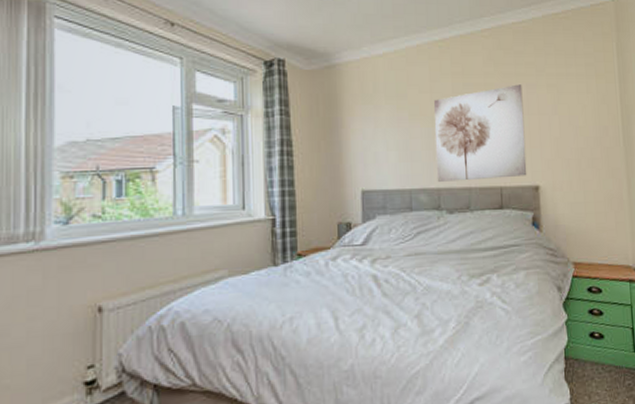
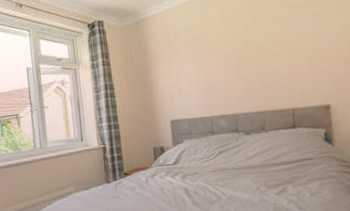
wall art: present [434,84,527,182] -> none [228,14,318,109]

